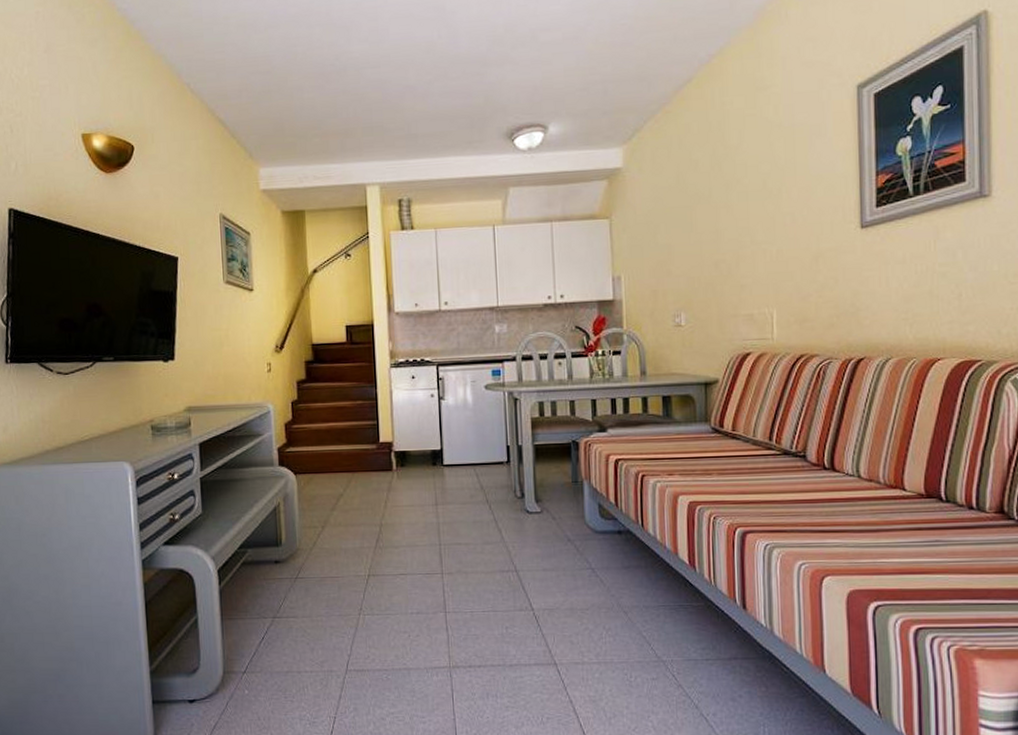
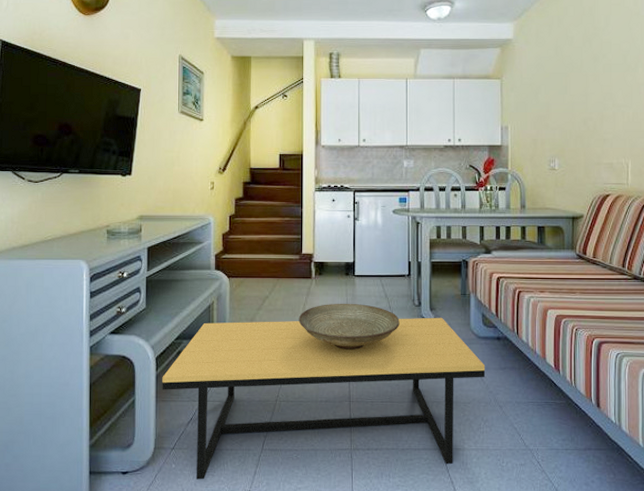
coffee table: none [226,510,606,707] -> present [162,317,486,480]
decorative bowl: none [379,498,500,552] -> present [298,303,400,350]

